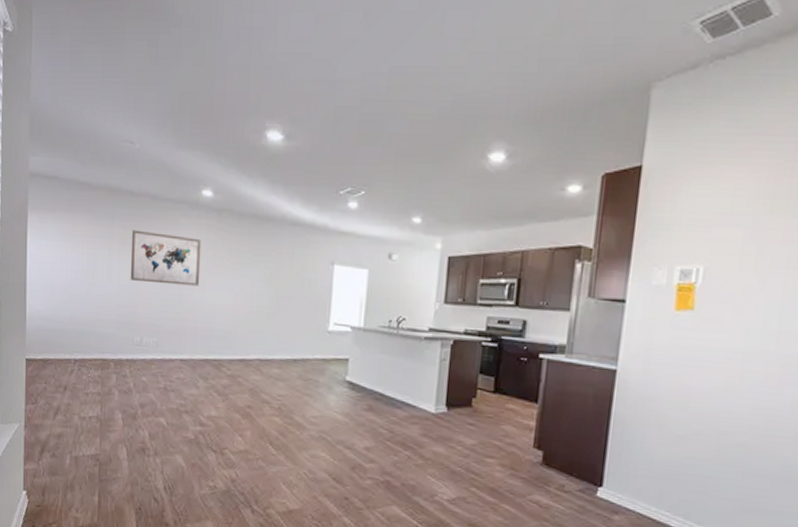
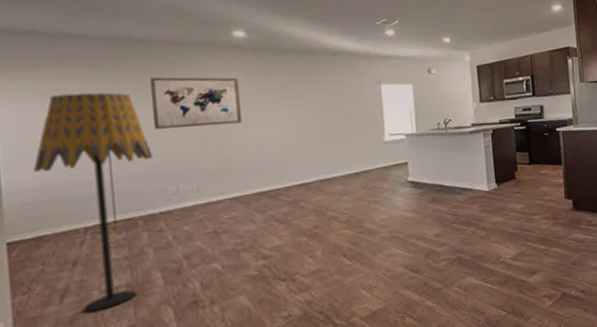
floor lamp: none [47,237,126,435] -> present [33,92,152,314]

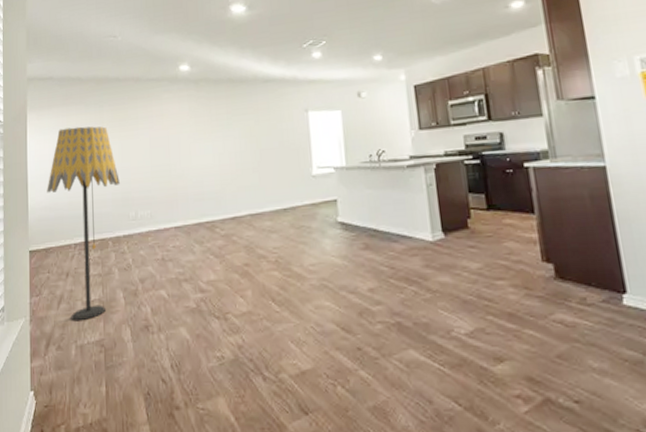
wall art: present [149,77,243,129] -> none [120,109,186,158]

